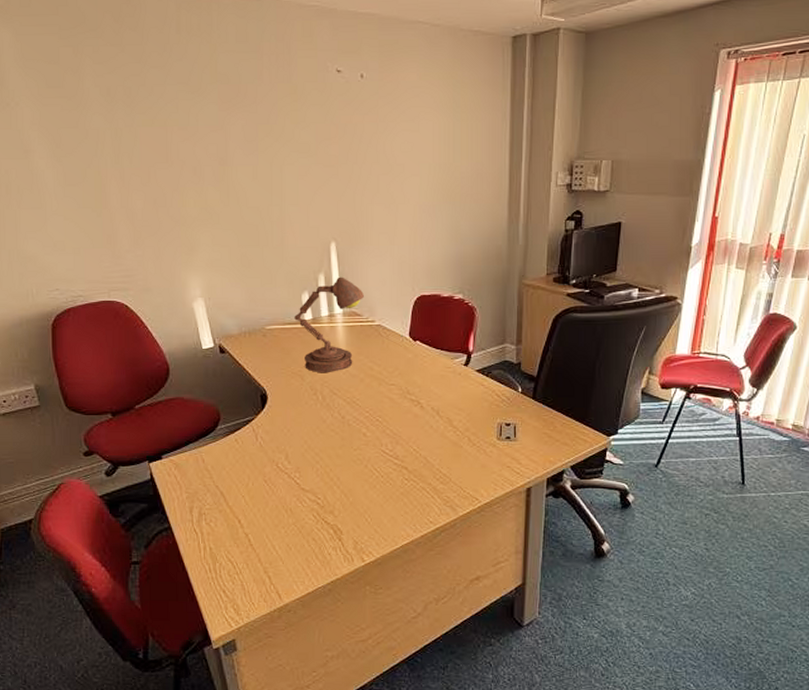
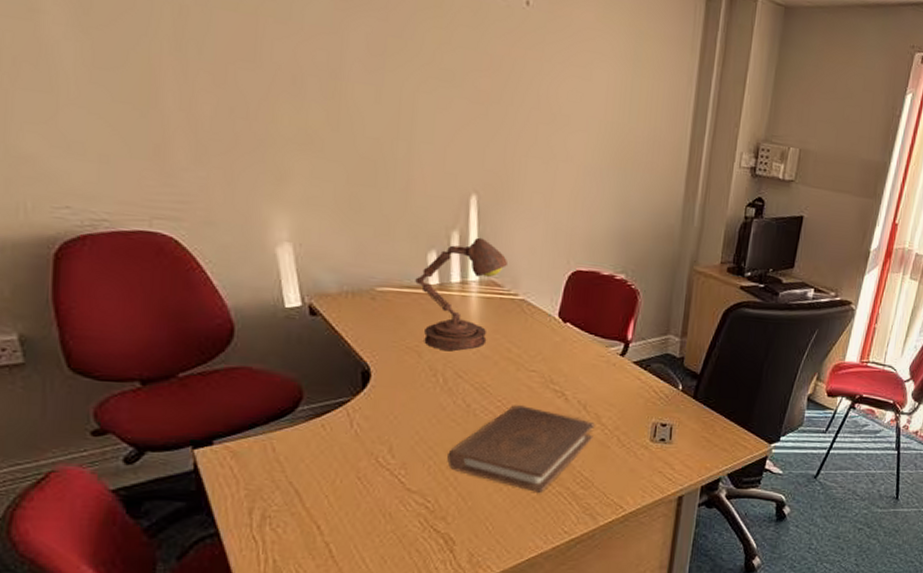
book: none [330,415,447,489] -> present [447,405,595,494]

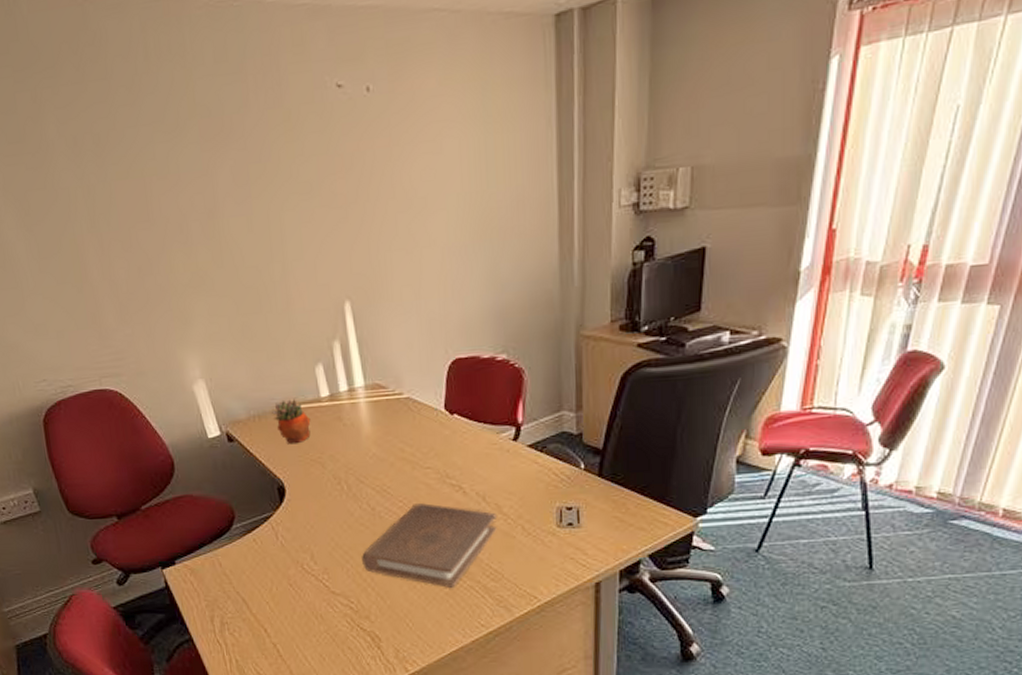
succulent planter: none [369,280,414,329] -> present [272,399,311,444]
desk lamp: present [415,237,507,352] -> none [308,342,388,459]

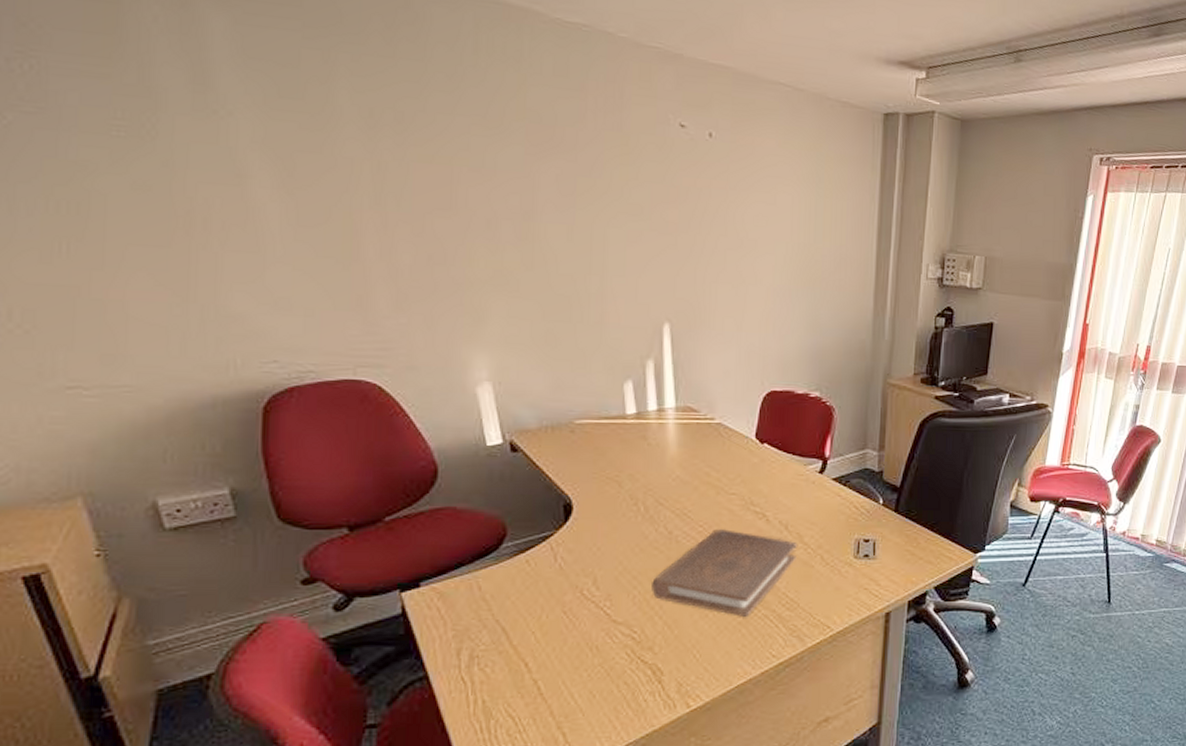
succulent planter: present [272,399,311,444] -> none [568,412,612,460]

